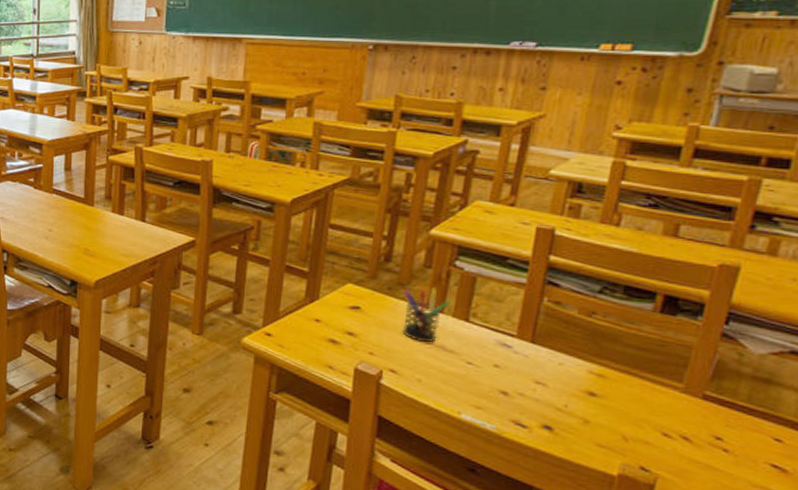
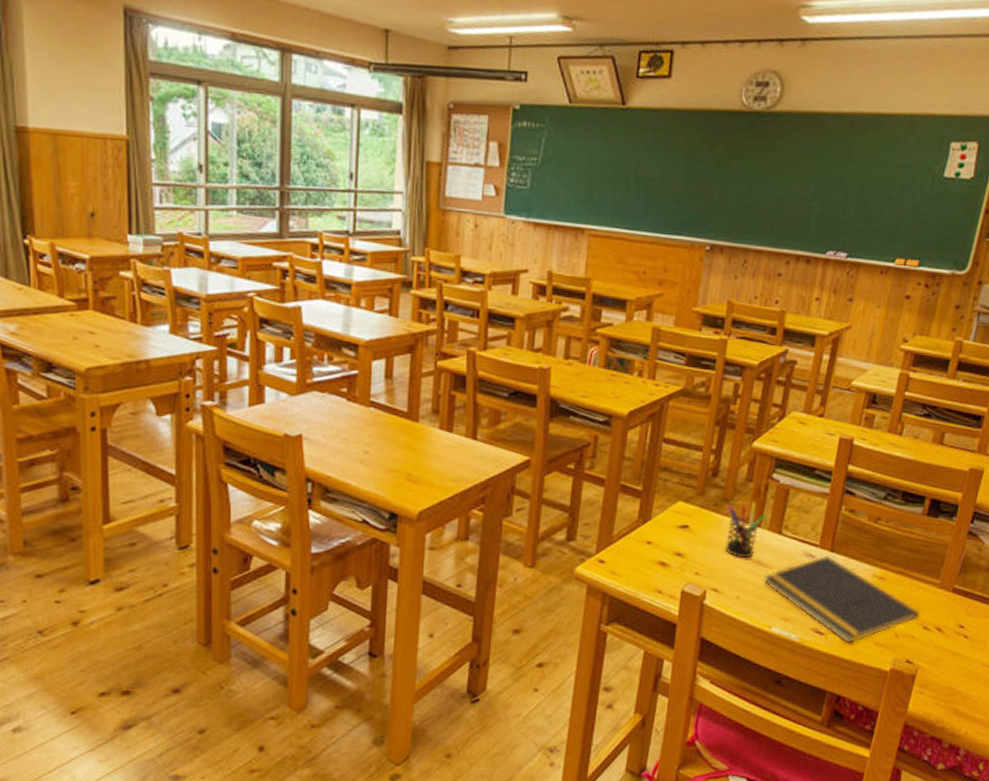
notepad: none [449,346,658,441] -> present [764,555,921,643]

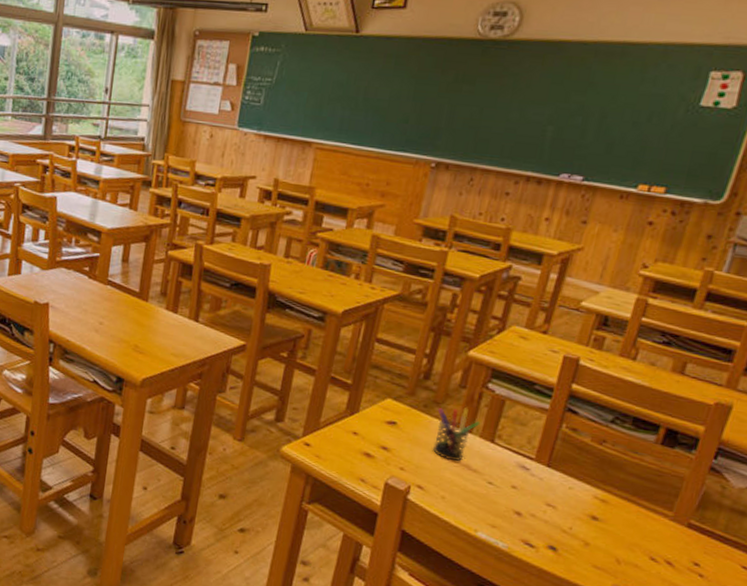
notepad: present [764,555,921,643] -> none [472,470,648,561]

